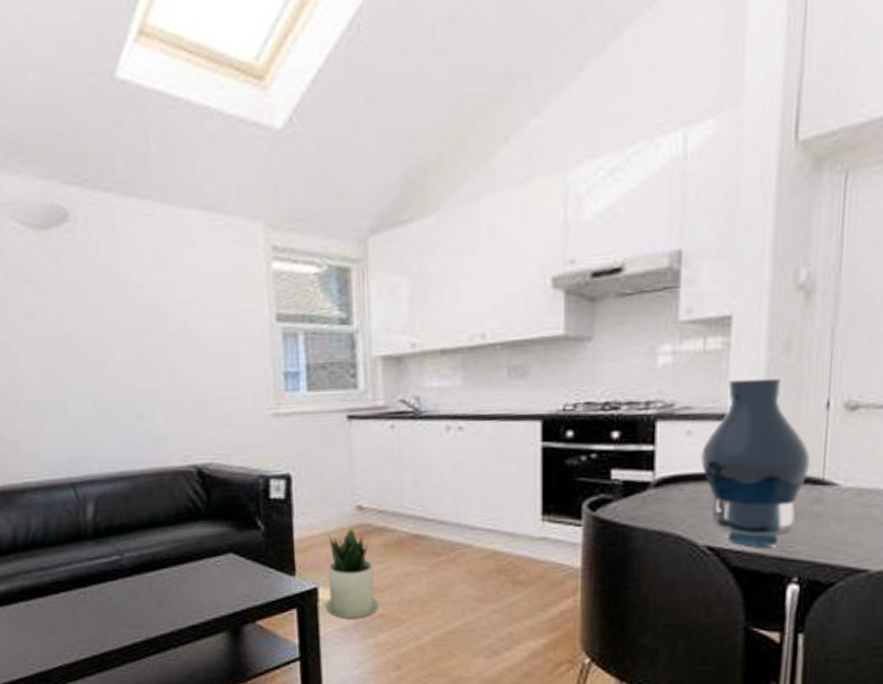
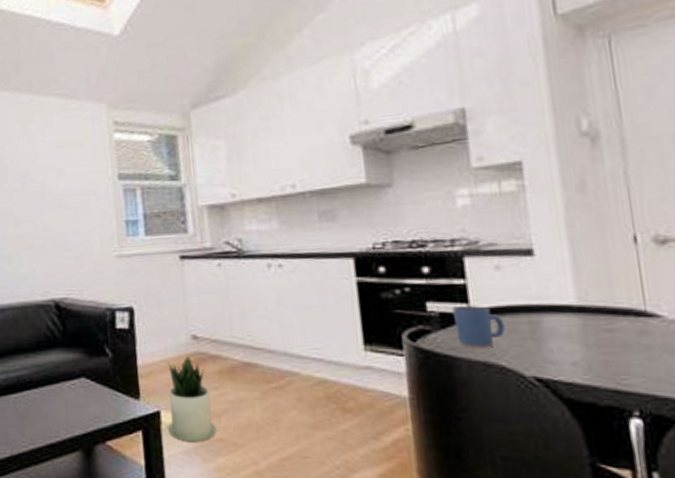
mug: none [636,473,687,518] -> present [452,305,505,348]
vase: present [701,378,811,546] -> none [513,216,629,378]

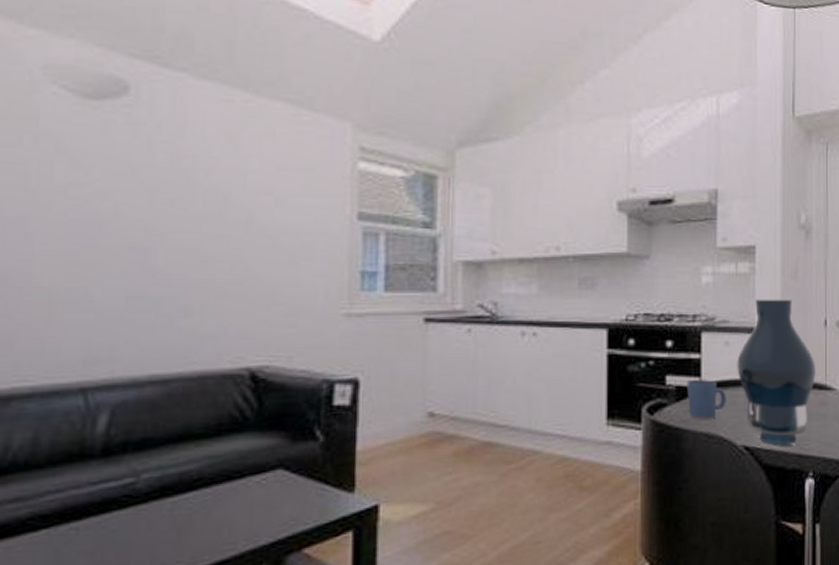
planter: present [167,356,217,441] -> none [385,437,445,538]
vase: none [513,216,629,378] -> present [737,299,817,445]

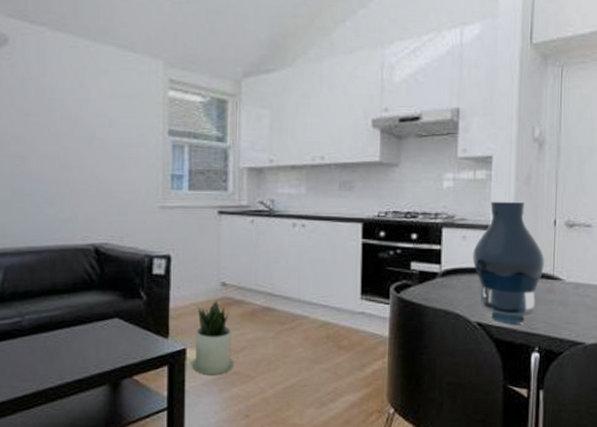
planter: none [385,437,445,538] -> present [191,301,235,374]
mug: present [687,379,726,420] -> none [428,266,463,299]

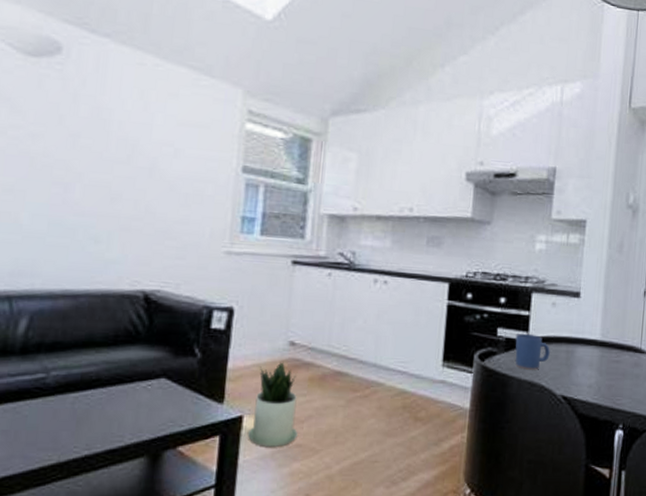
mug: none [428,266,463,299] -> present [515,333,550,370]
vase: present [473,201,545,323] -> none [561,267,633,398]

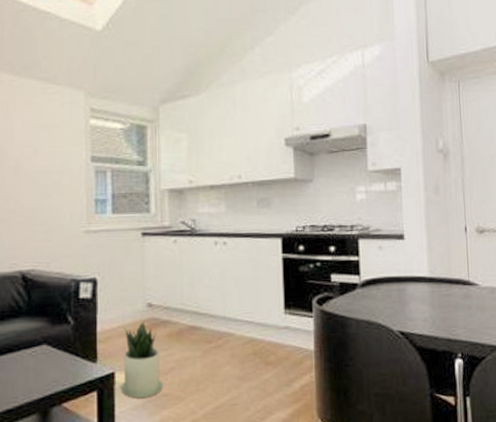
mug: present [515,333,550,370] -> none [348,277,383,310]

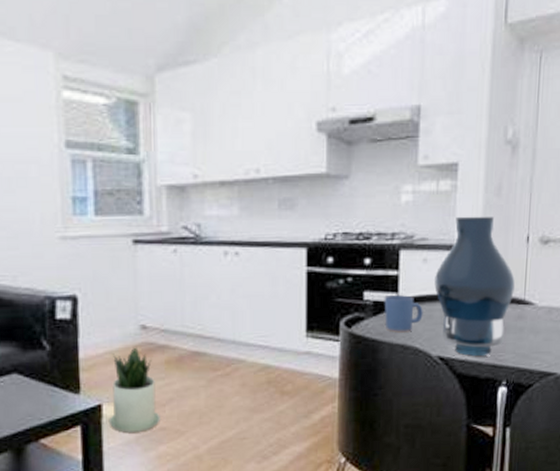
mug: none [348,277,383,310] -> present [384,294,423,333]
vase: none [390,210,460,331] -> present [434,216,516,356]

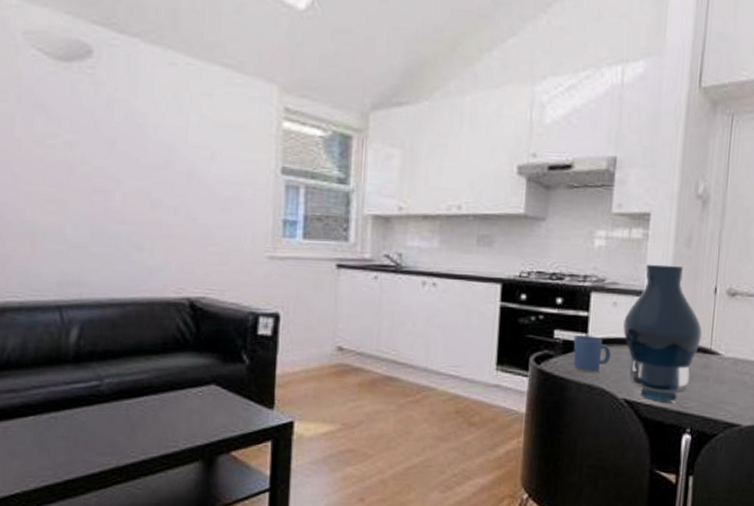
planter: present [108,347,160,433] -> none [299,367,349,452]

